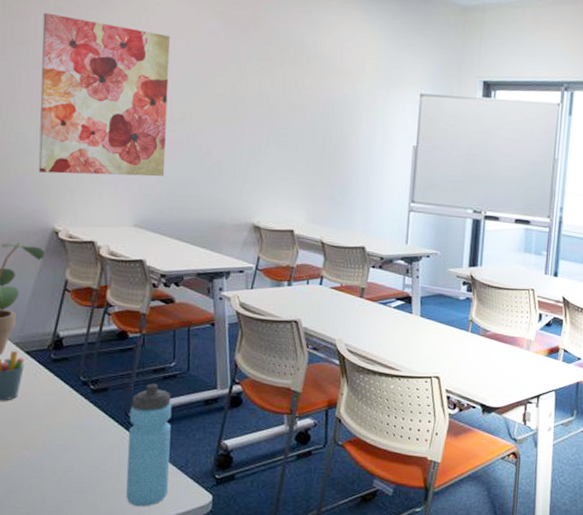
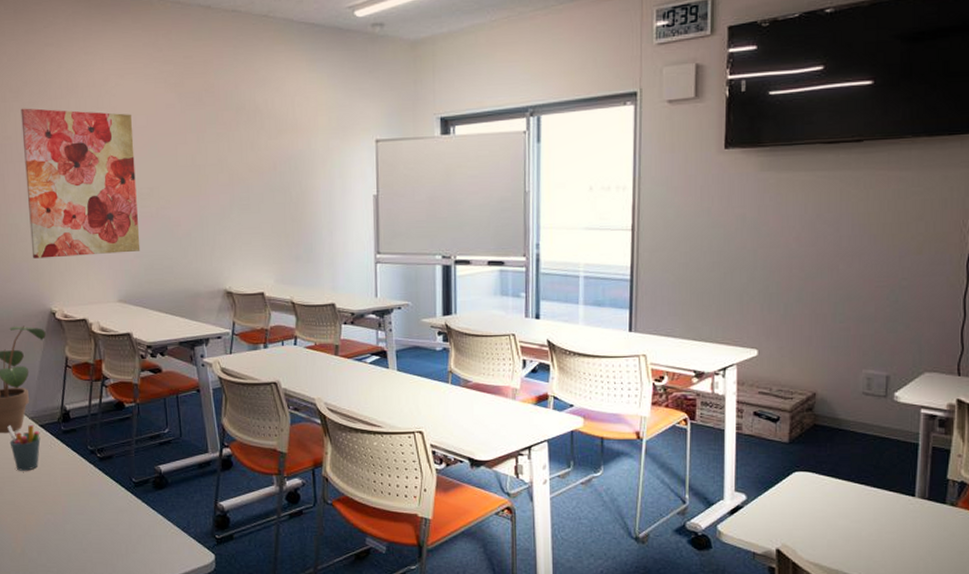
water bottle: present [126,383,172,507] -> none [133,450,175,566]

